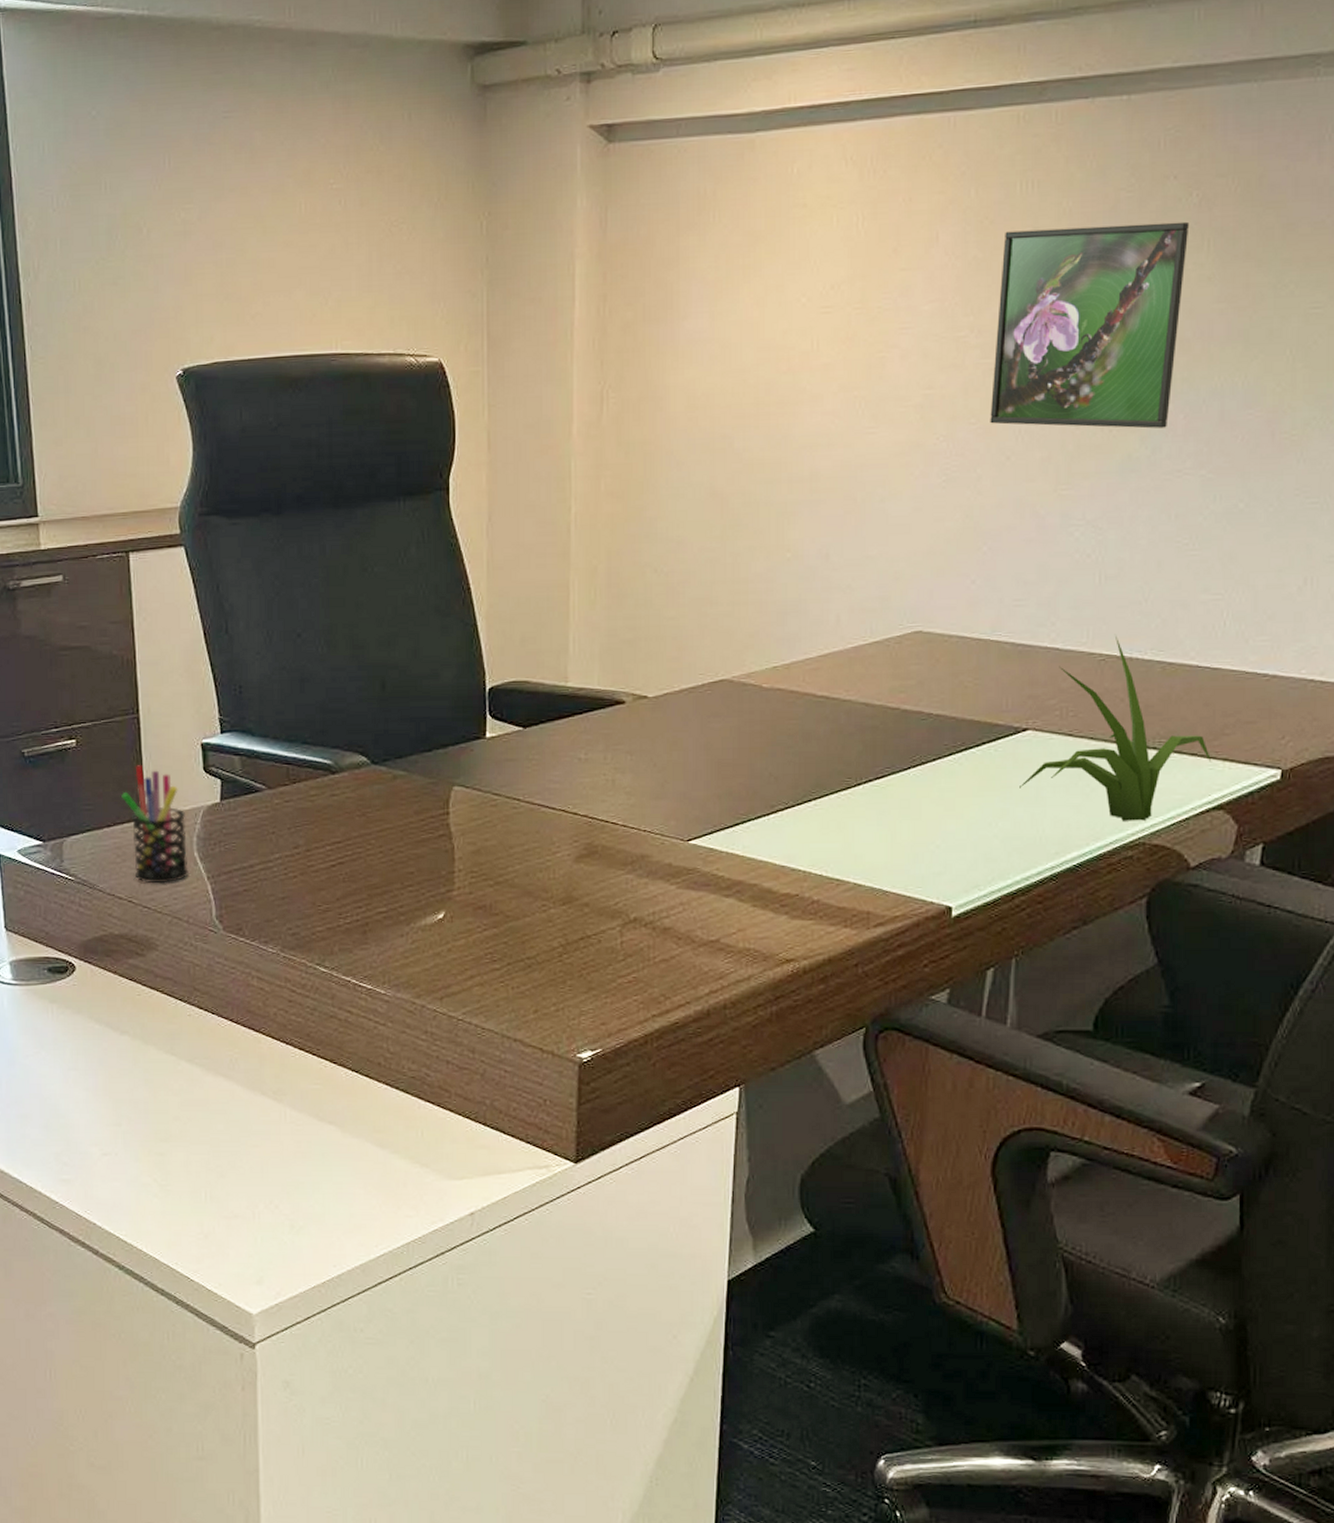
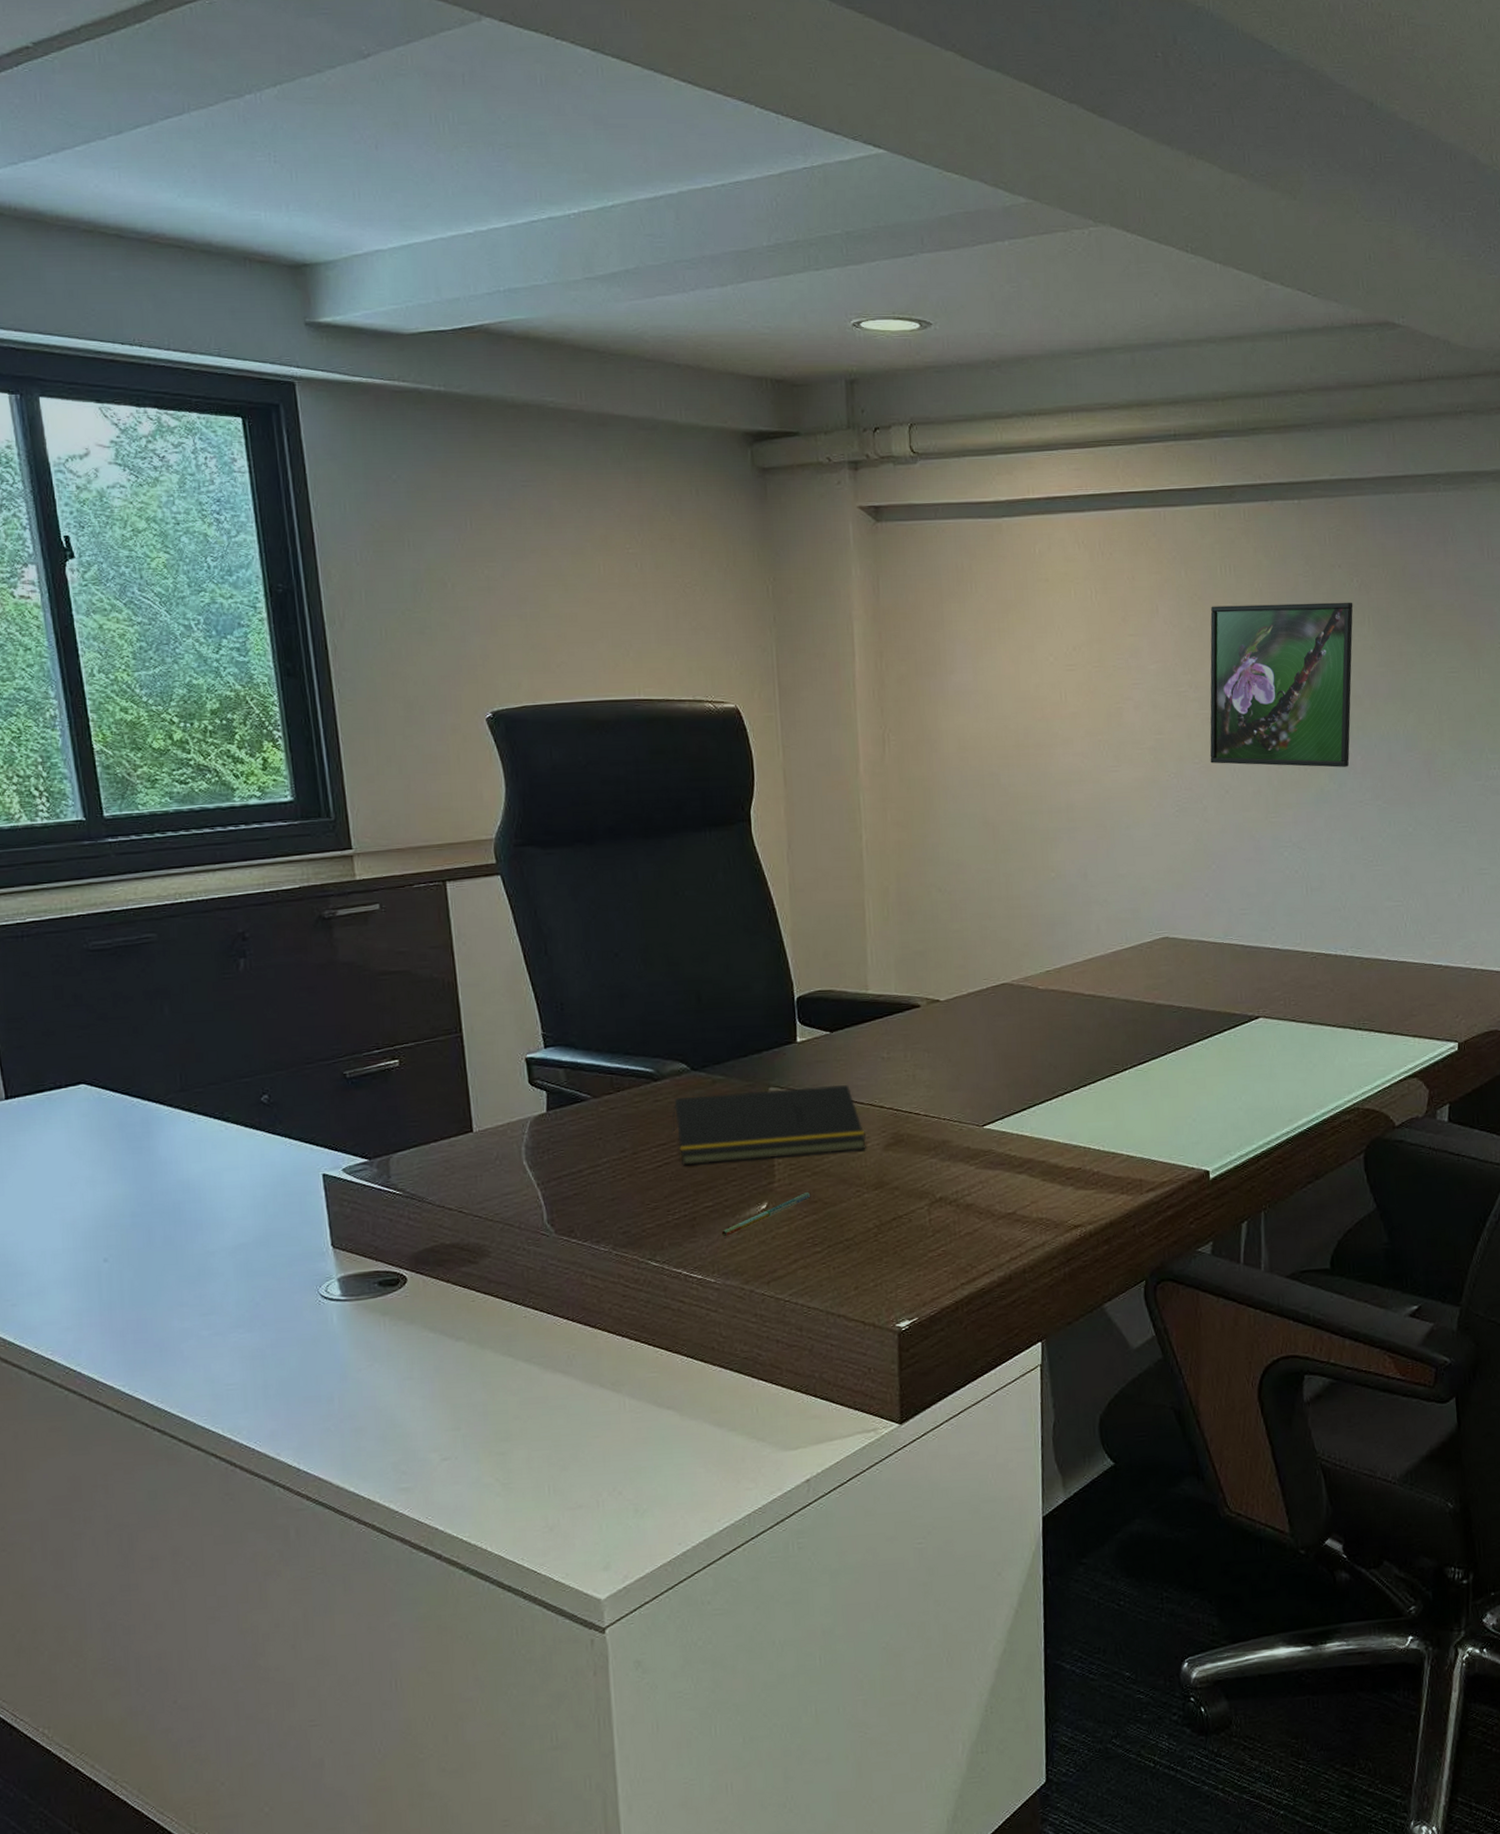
pen holder: present [121,765,190,883] -> none [447,1081,519,1193]
notepad: none [348,786,555,867] -> present [672,1085,866,1165]
pen: none [394,904,492,946] -> present [721,1192,811,1237]
plant: present [1019,635,1212,821] -> none [1256,936,1405,1091]

